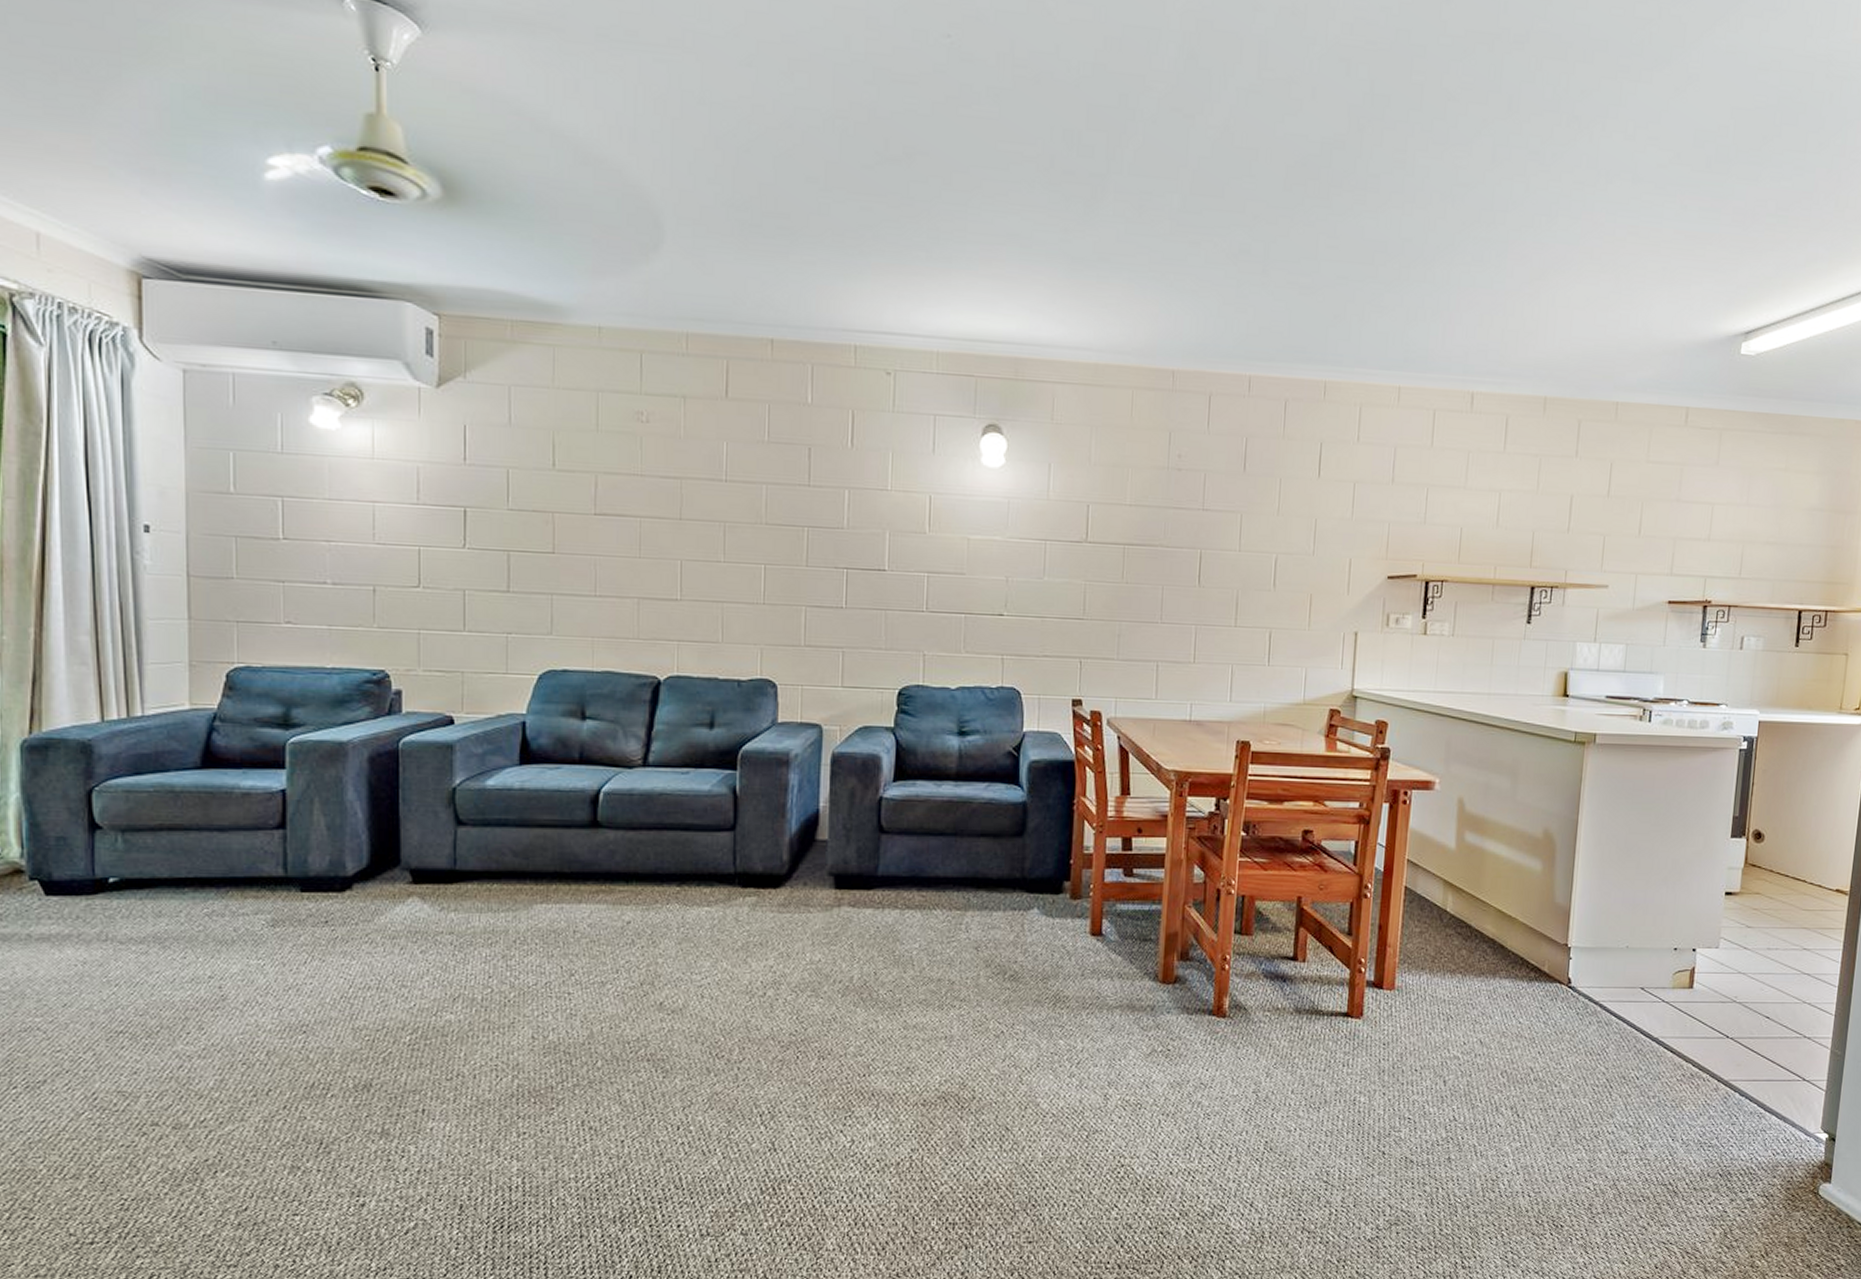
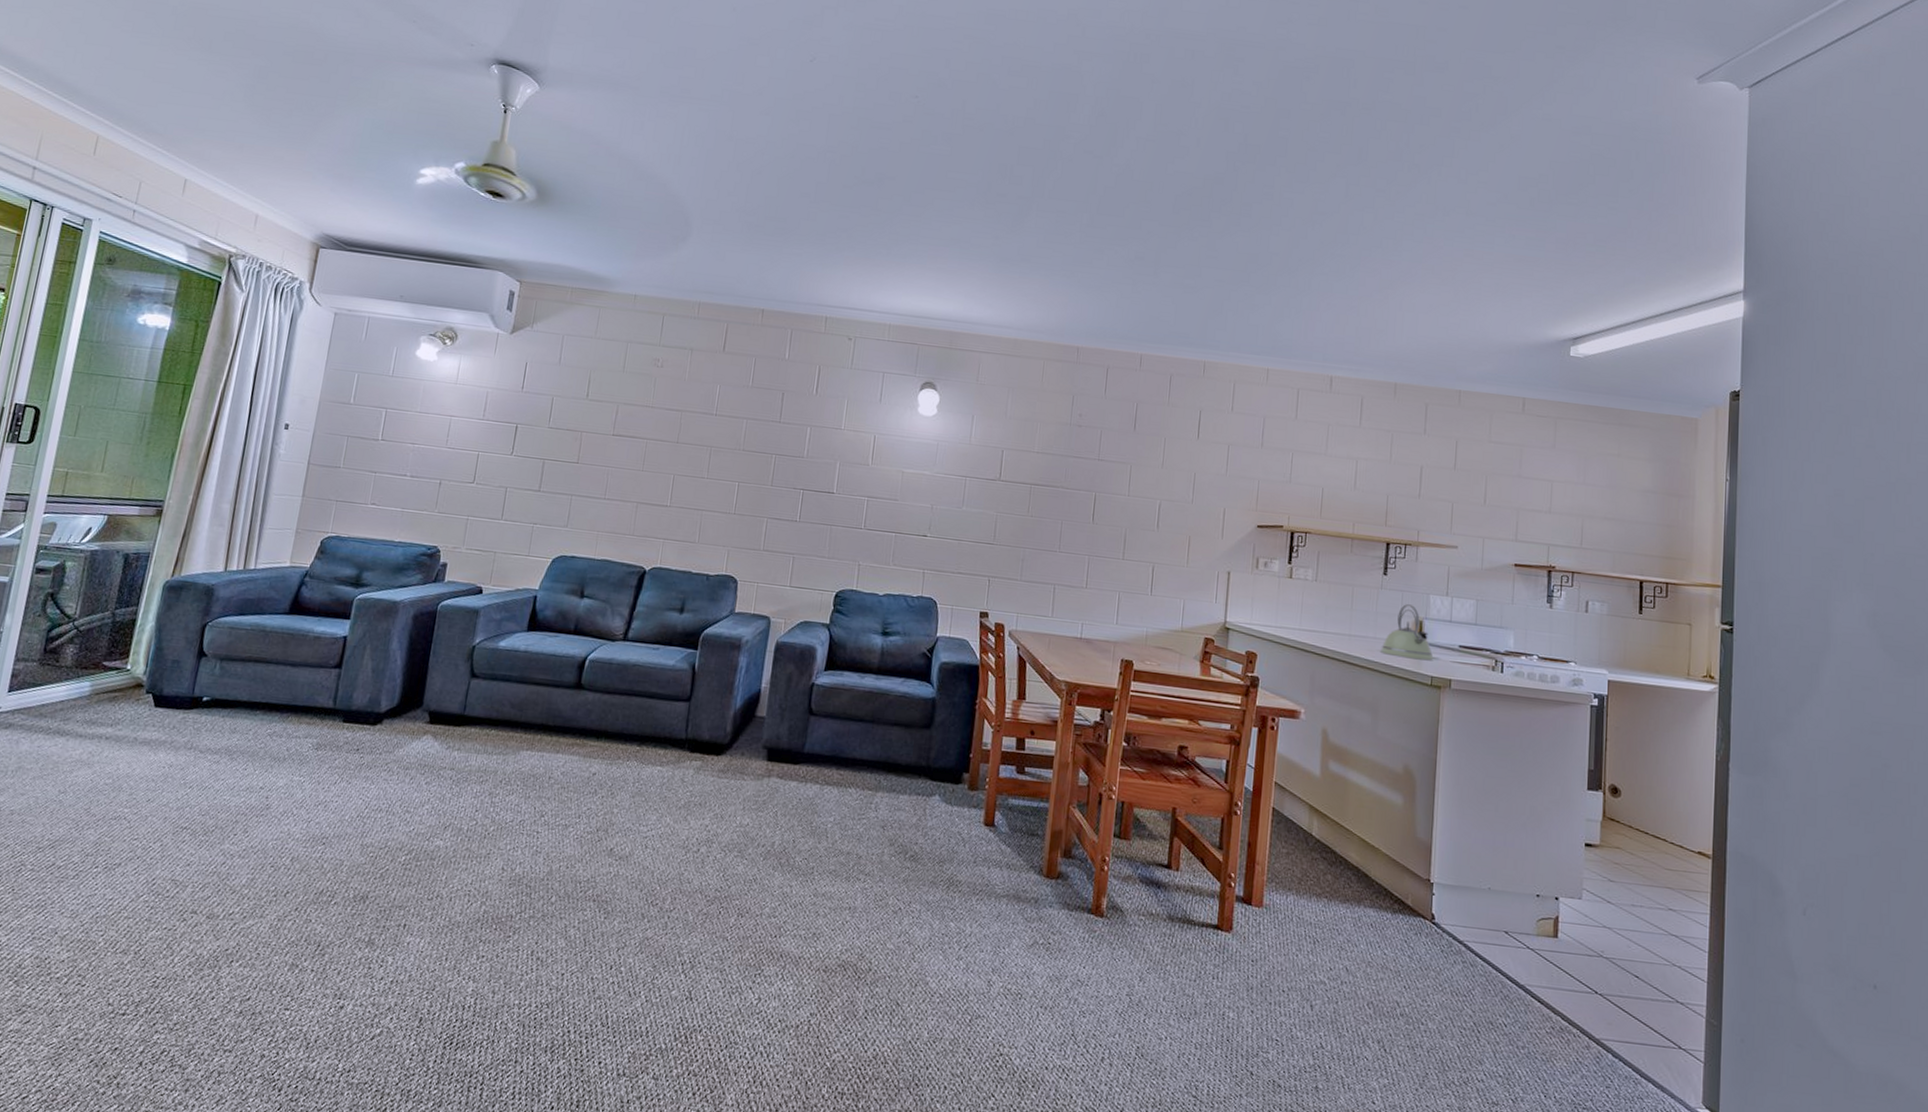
kettle: none [1521,655,1578,716] -> present [1379,604,1434,661]

